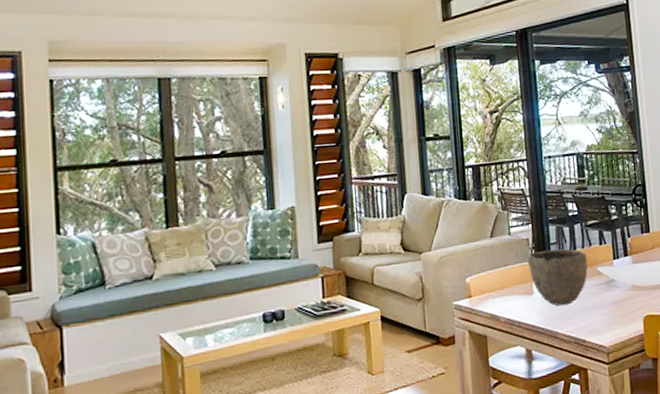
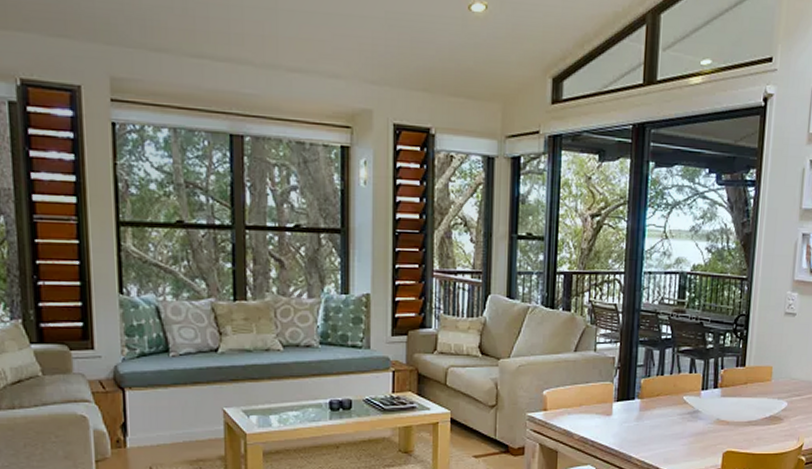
bowl: present [528,248,588,306] -> none [611,372,674,431]

